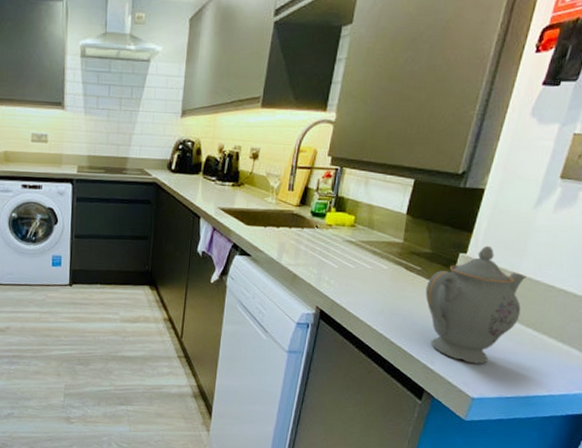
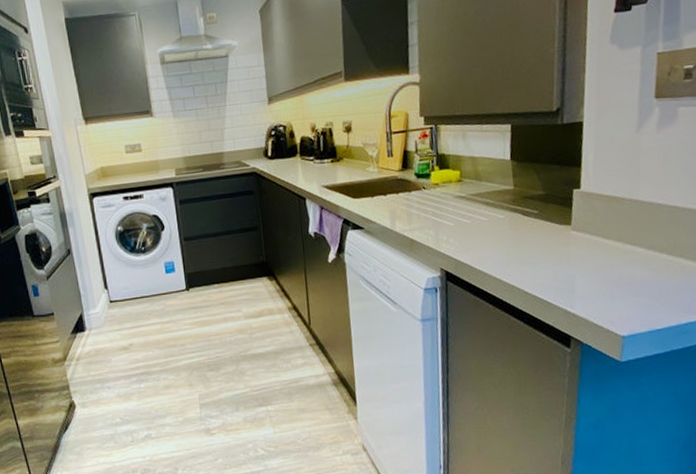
teapot: present [425,245,527,364] -> none [547,177,650,301]

